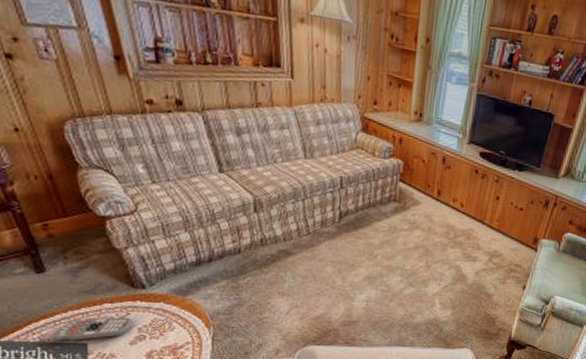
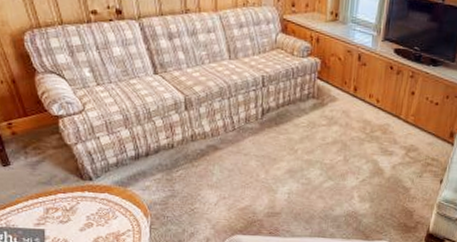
remote control: present [54,317,132,342] -> none [17,206,82,228]

